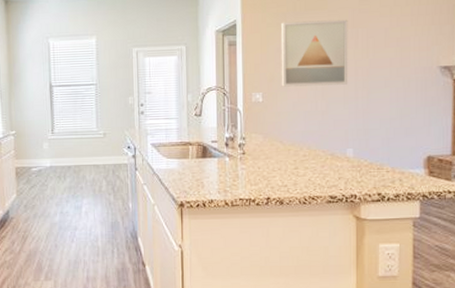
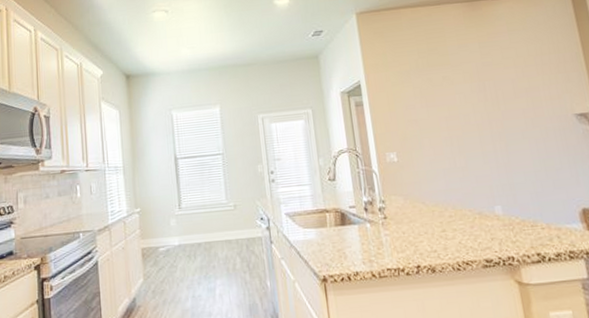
wall art: present [280,19,348,87] -> none [406,73,483,145]

